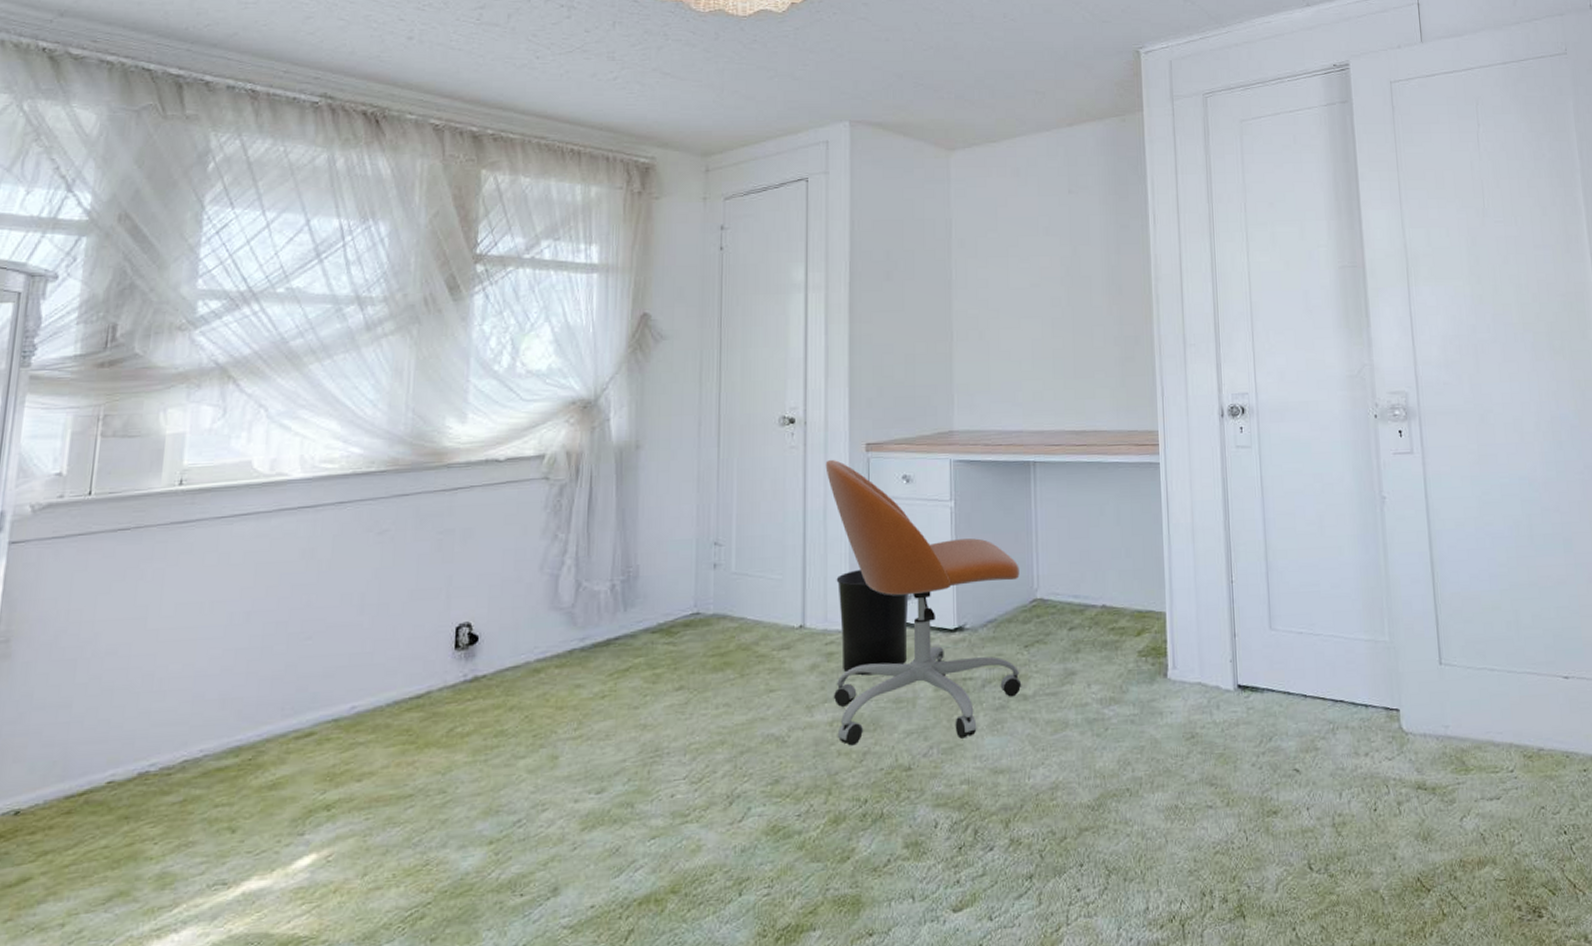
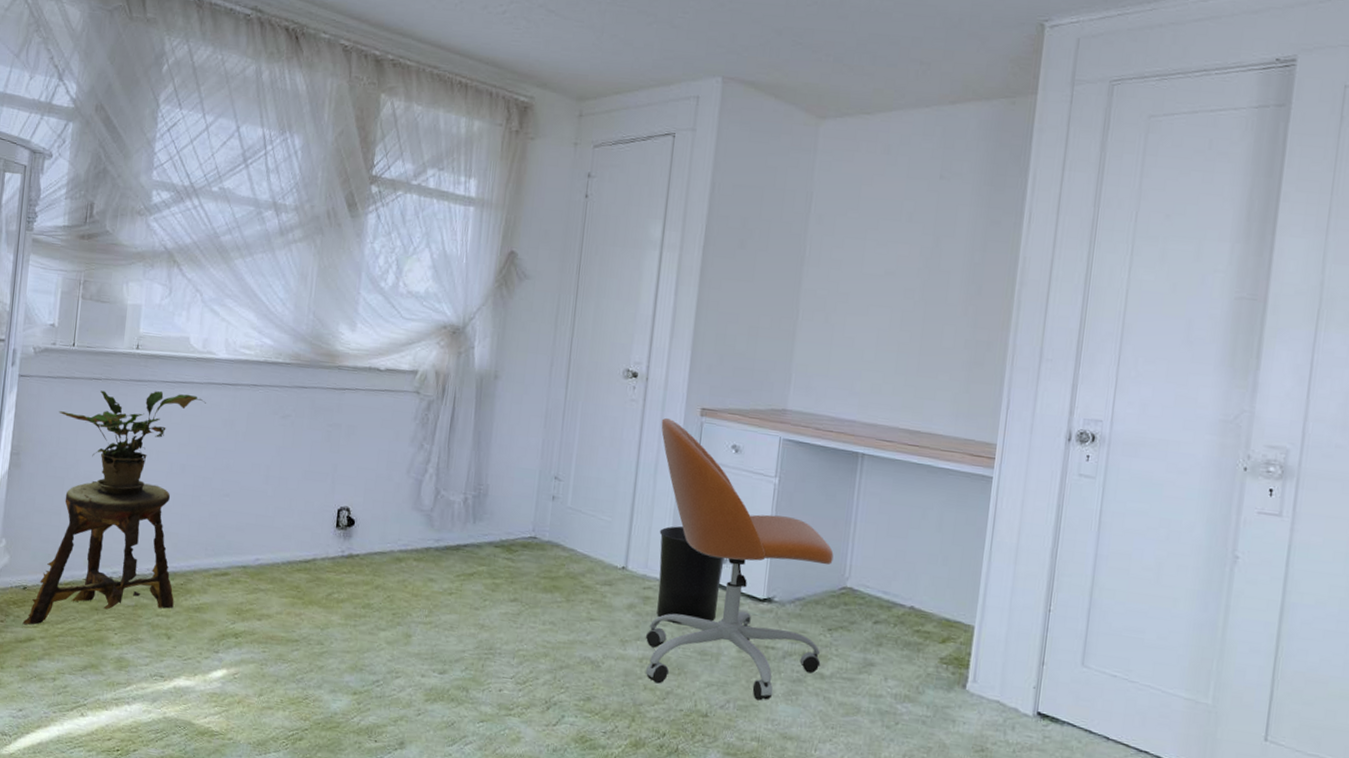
plant: none [13,527,277,861] -> present [22,390,206,625]

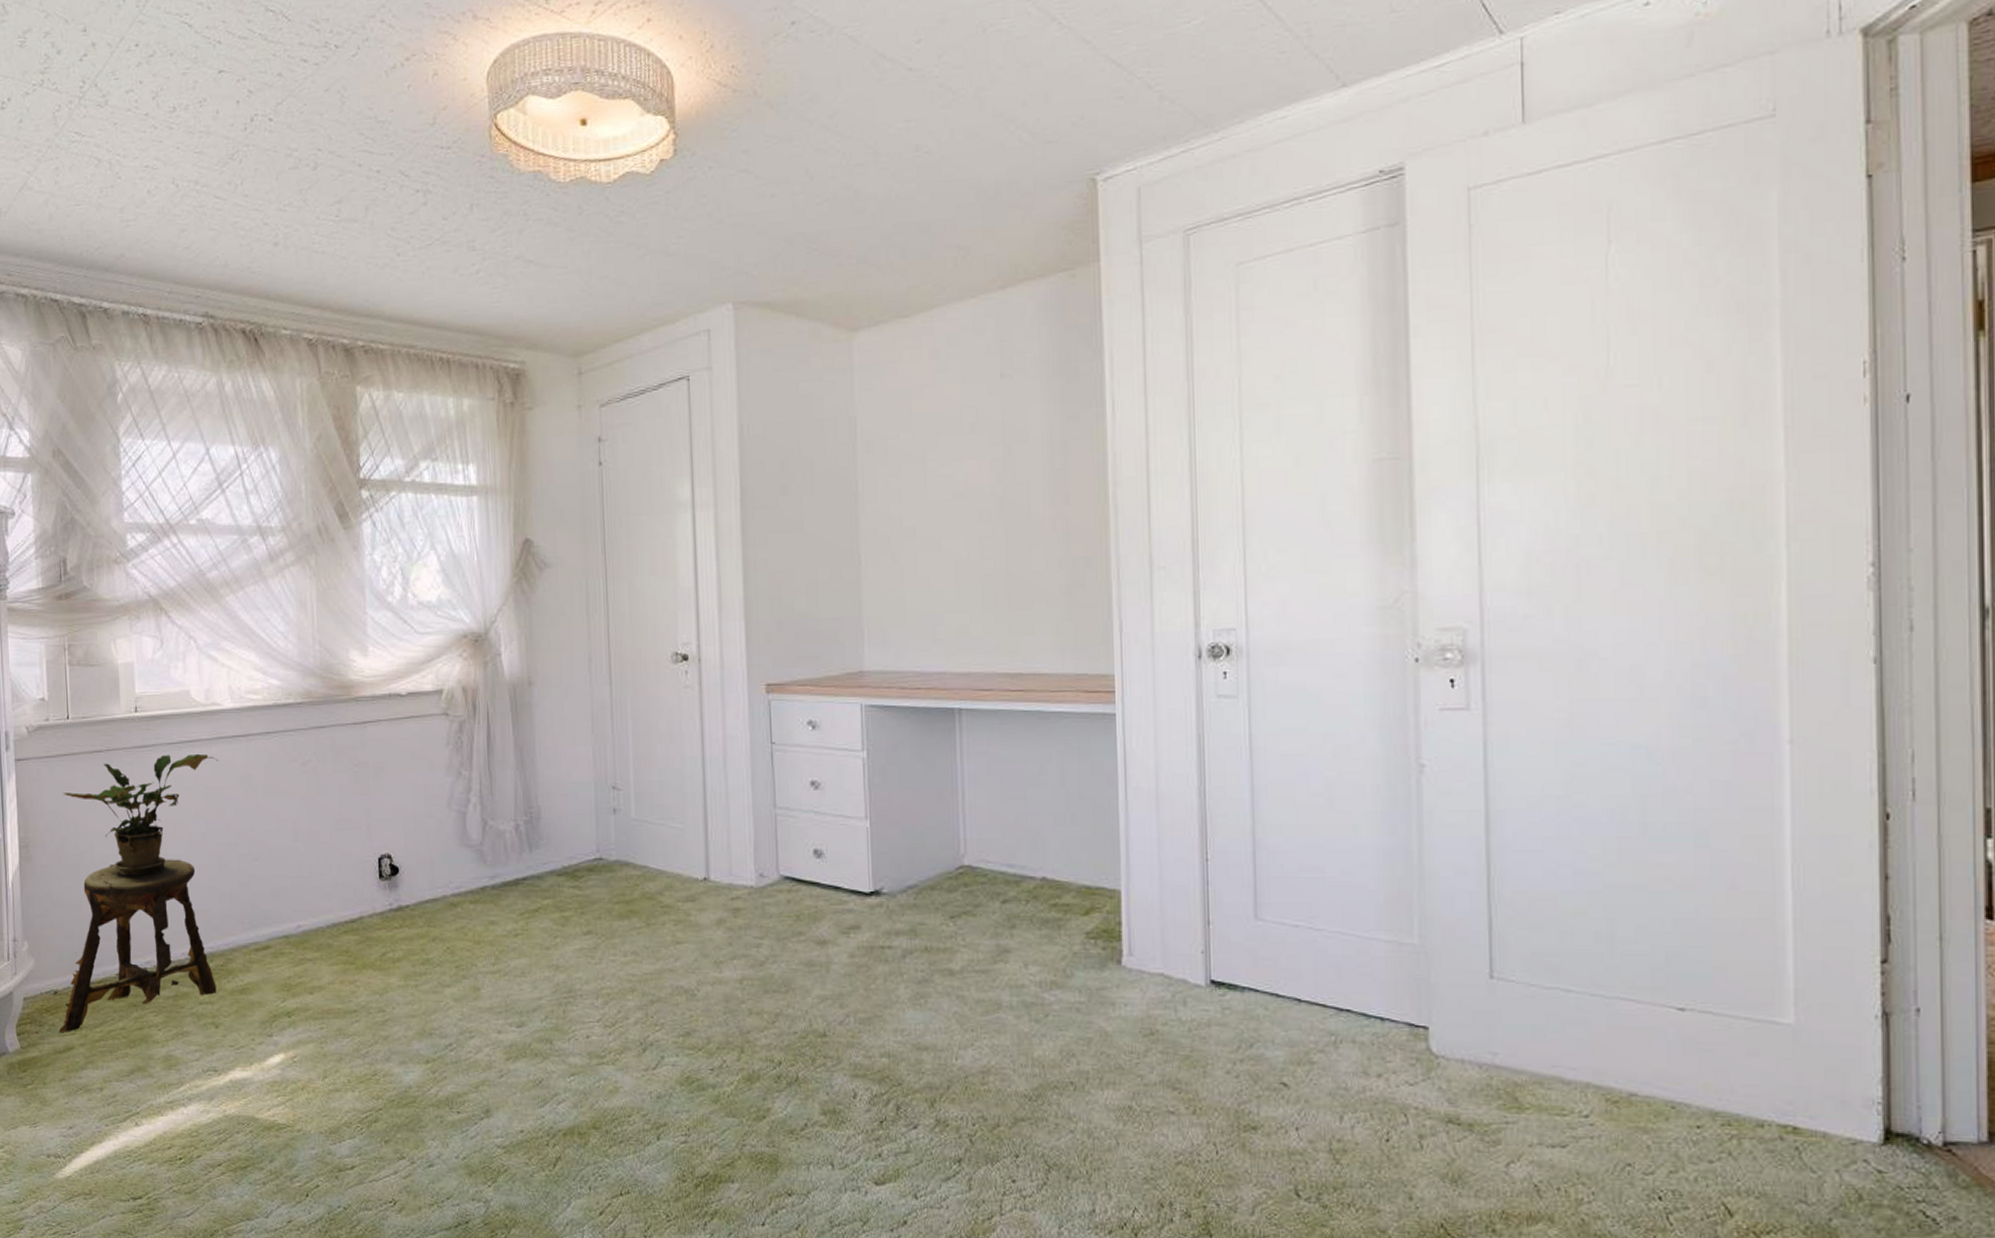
office chair: present [645,417,834,701] -> none [723,700,948,1010]
waste bin: present [657,525,725,624] -> none [740,821,819,934]

